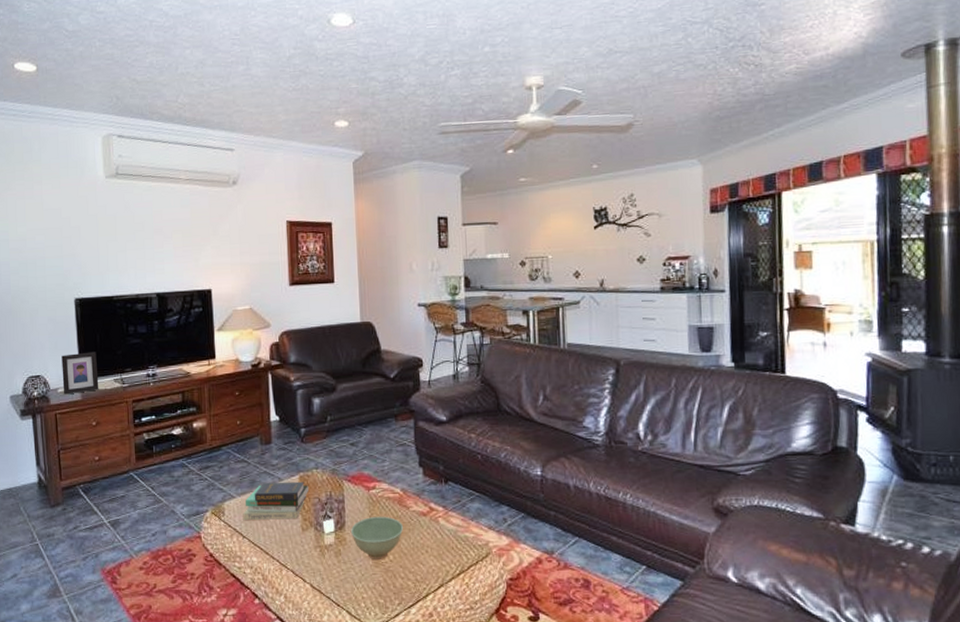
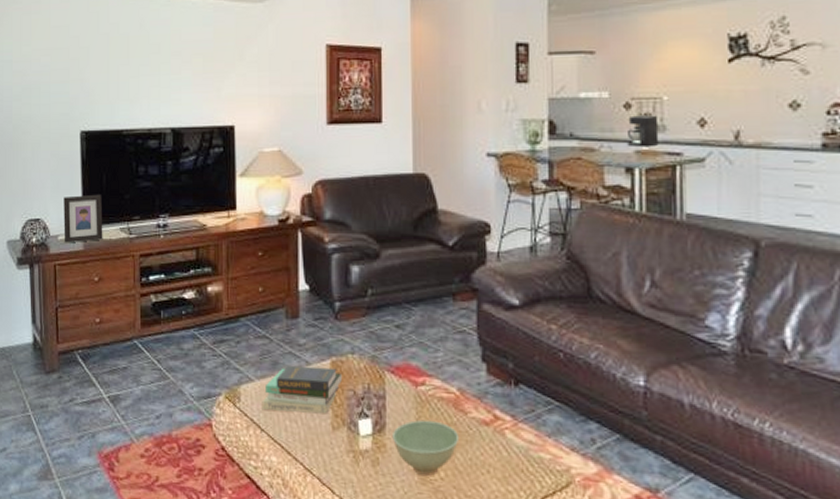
coffee maker: none [523,270,547,295] -> present [627,115,659,148]

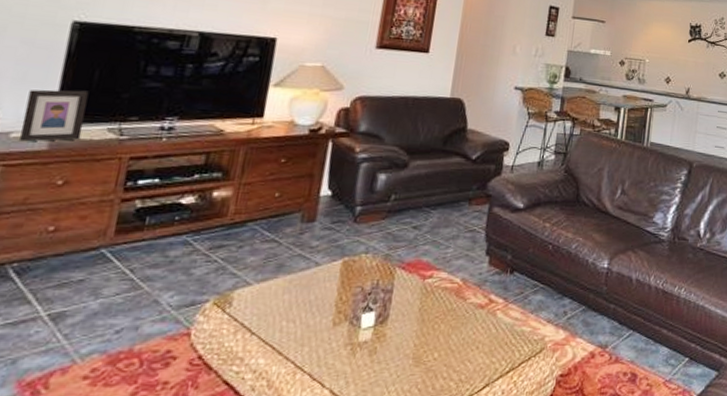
books: present [262,365,342,414] -> none [256,267,352,312]
bowl: present [393,419,460,476] -> none [393,308,457,358]
coffee maker: present [627,115,659,148] -> none [618,70,641,94]

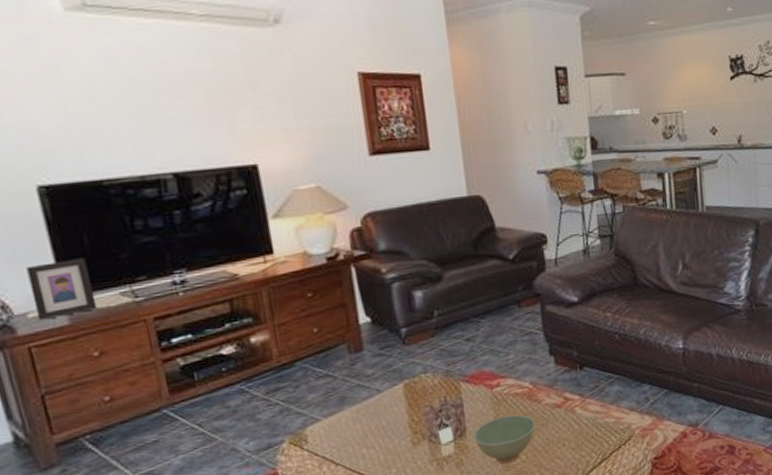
bowl: none [393,308,457,358] -> present [473,414,536,464]

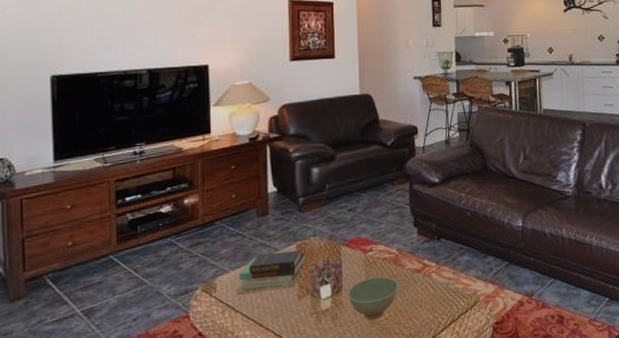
picture frame: present [26,257,98,321] -> none [31,130,76,178]
books: none [332,389,417,445] -> present [236,250,306,294]
coffee maker: none [657,126,682,156] -> present [506,46,526,68]

